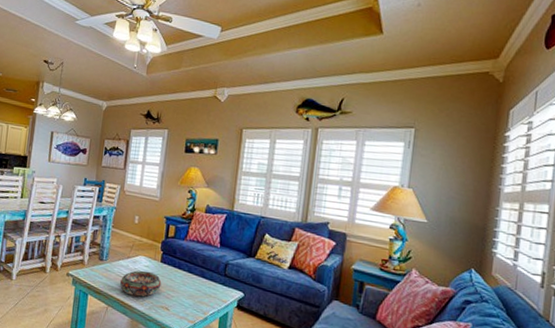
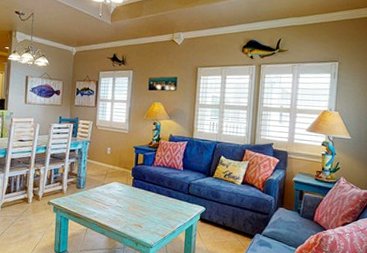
decorative bowl: present [120,270,162,297] -> none [97,195,134,218]

